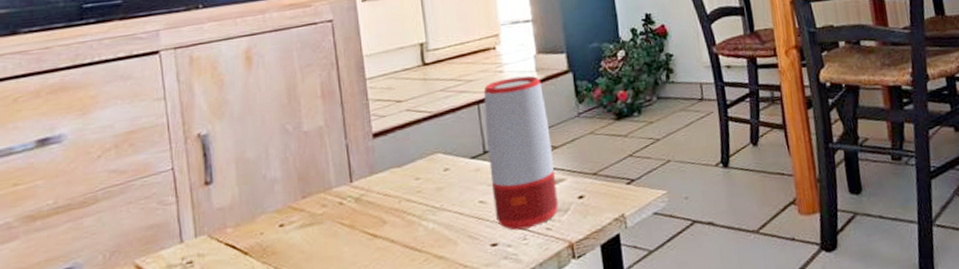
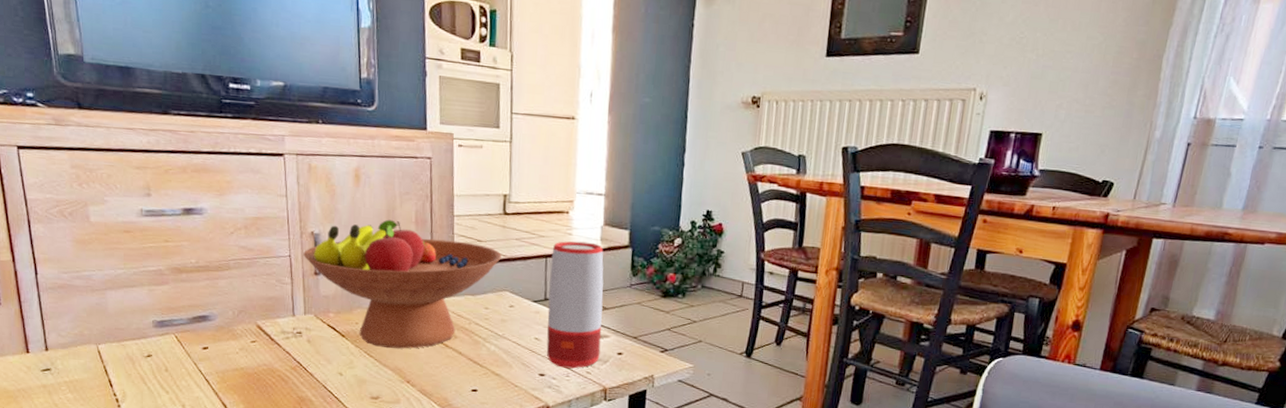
fruit bowl: none [189,99,427,257] -> present [303,219,502,349]

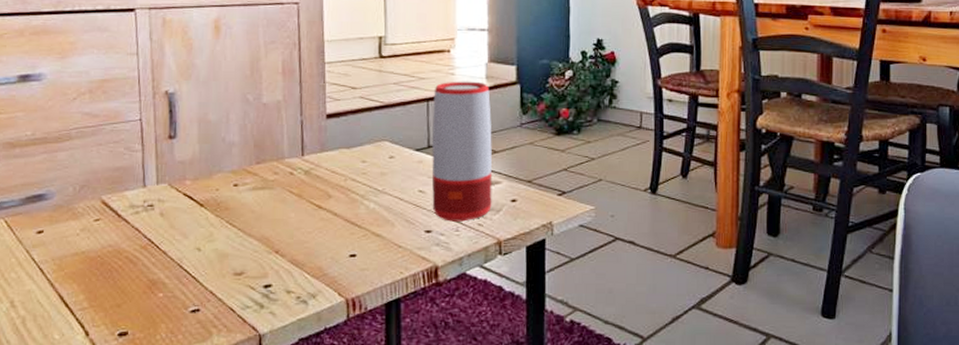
fruit bowl: present [303,219,502,349] -> none [156,71,378,216]

